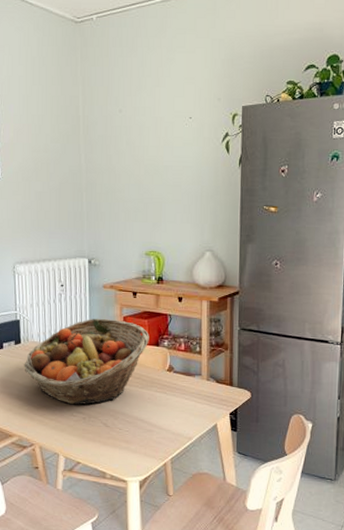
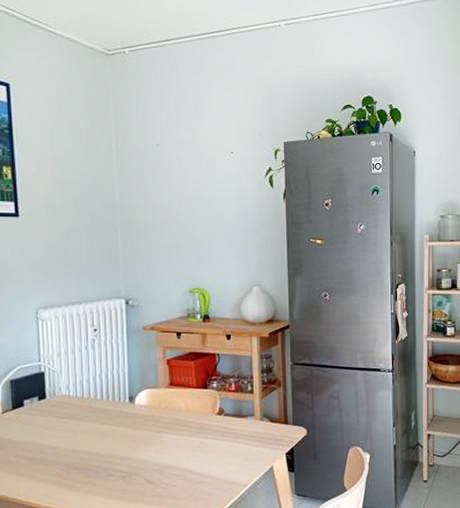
fruit basket: present [24,318,149,405] -> none [50,363,196,463]

